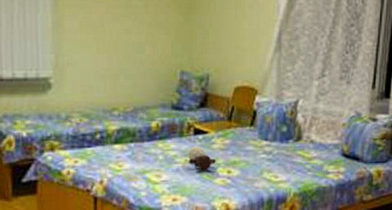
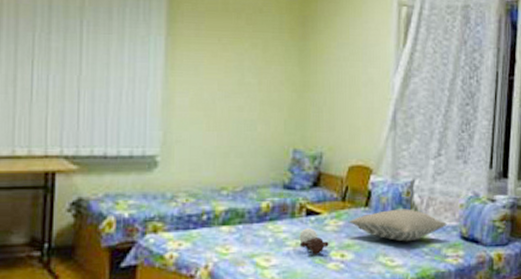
pillow: none [234,128,329,159] -> present [348,209,447,242]

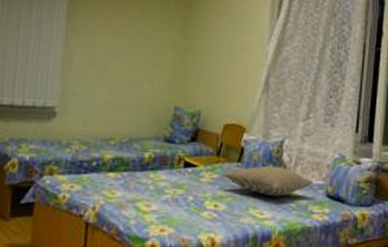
teddy bear: present [299,228,329,254] -> none [177,179,204,203]

